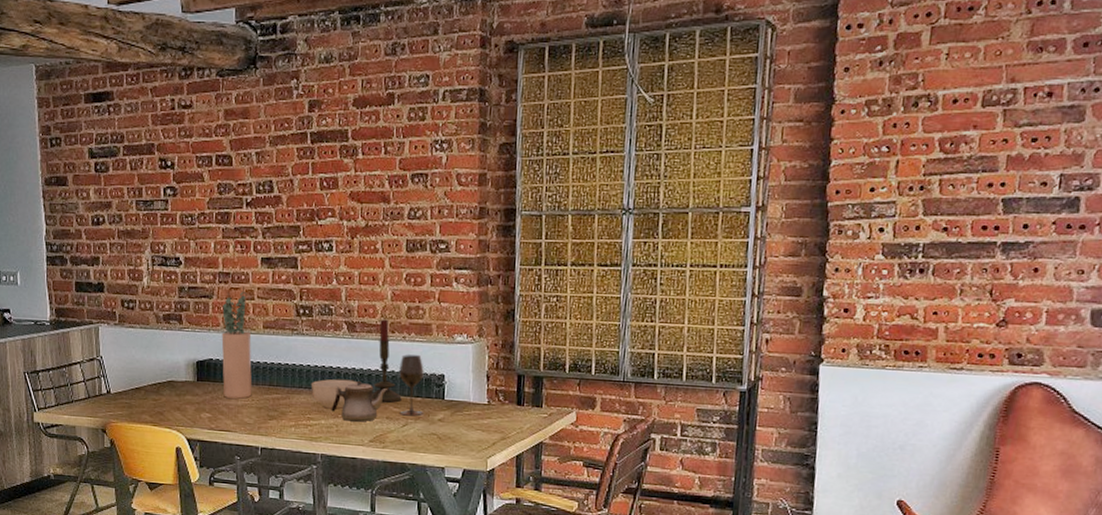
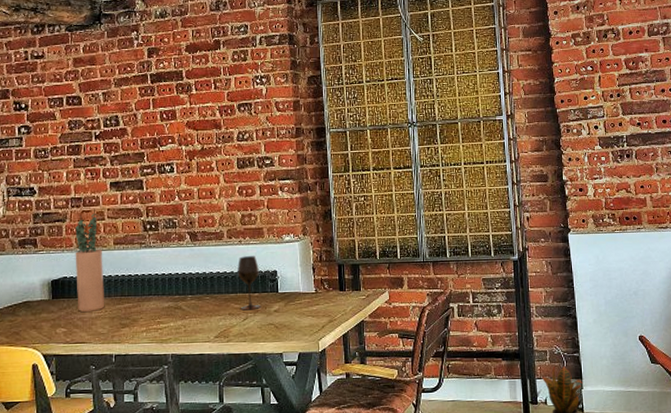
bowl: present [311,378,358,410] -> none [159,283,202,312]
teapot: present [331,381,389,422] -> none [178,284,229,321]
candle: present [371,317,402,404] -> none [214,226,241,302]

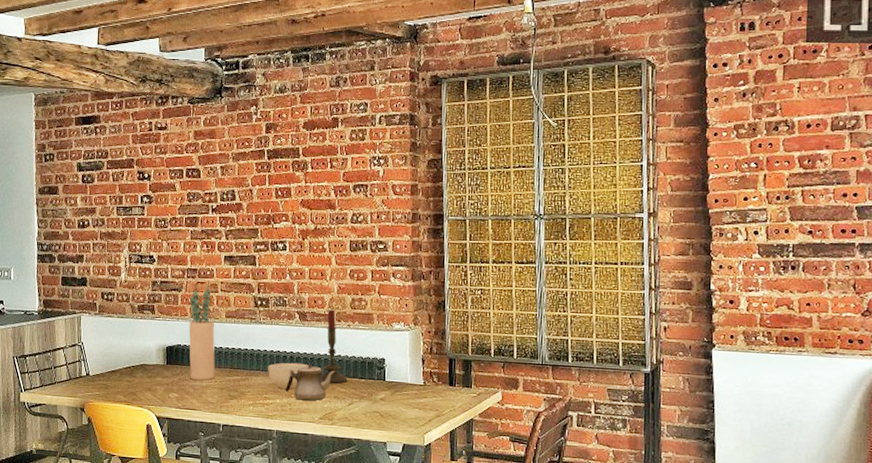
bowl: none [159,283,202,312] -> present [267,362,309,390]
teapot: none [178,284,229,321] -> present [285,365,336,401]
candle: none [214,226,241,302] -> present [320,308,348,385]
wineglass: present [238,256,260,311] -> none [345,341,367,396]

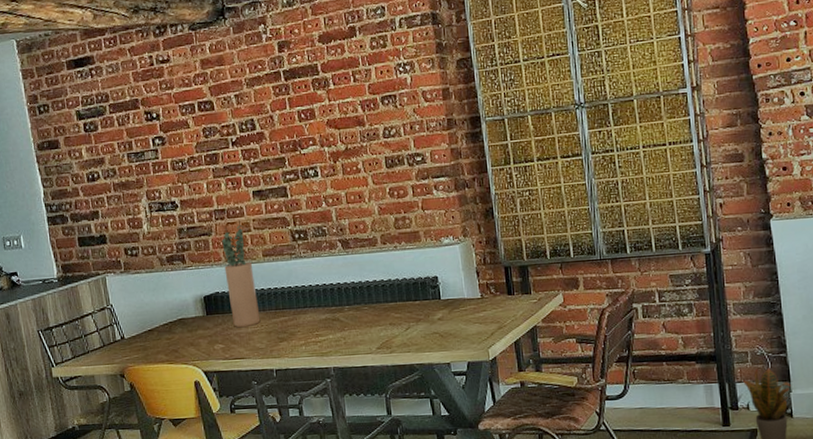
bowl: present [267,362,309,390] -> none [314,293,358,324]
teapot: present [285,365,336,401] -> none [336,294,388,333]
candle: present [320,308,348,385] -> none [371,231,401,311]

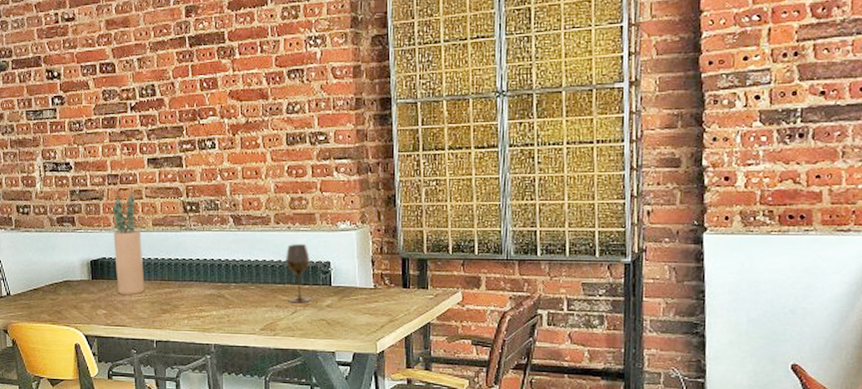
wineglass: none [395,262,423,320] -> present [286,244,311,304]

